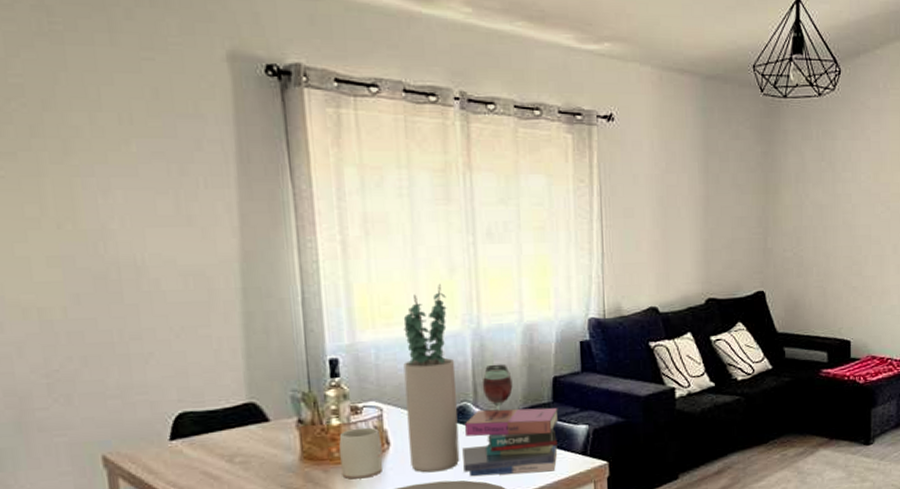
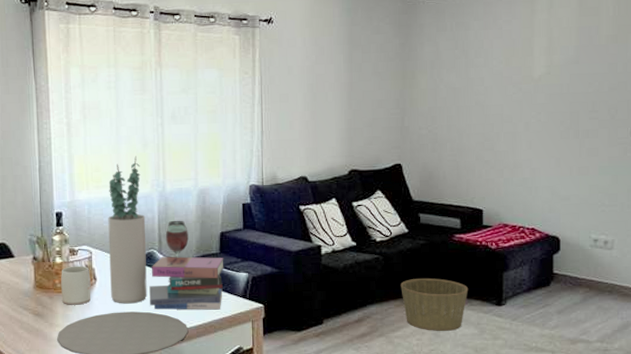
basket: none [764,419,836,478] -> present [401,278,469,331]

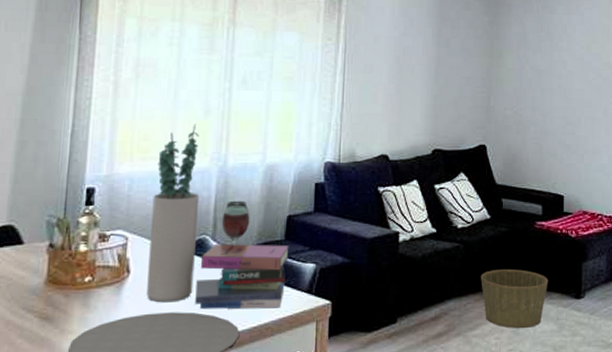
mug: present [60,266,91,305] -> none [81,255,123,305]

